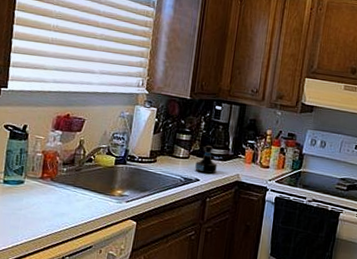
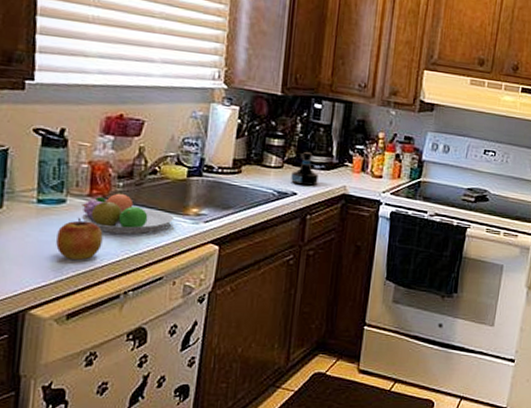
apple: none [14,195,50,230] -> present [56,217,103,260]
fruit bowl: none [35,176,104,210] -> present [82,193,175,234]

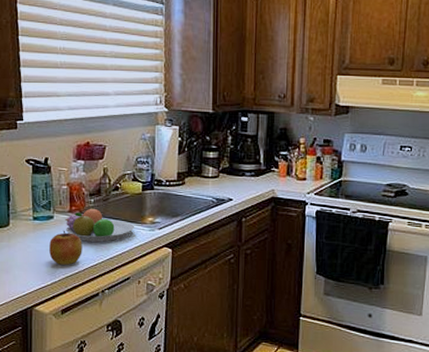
tequila bottle: present [291,152,319,187] -> none [226,162,250,193]

